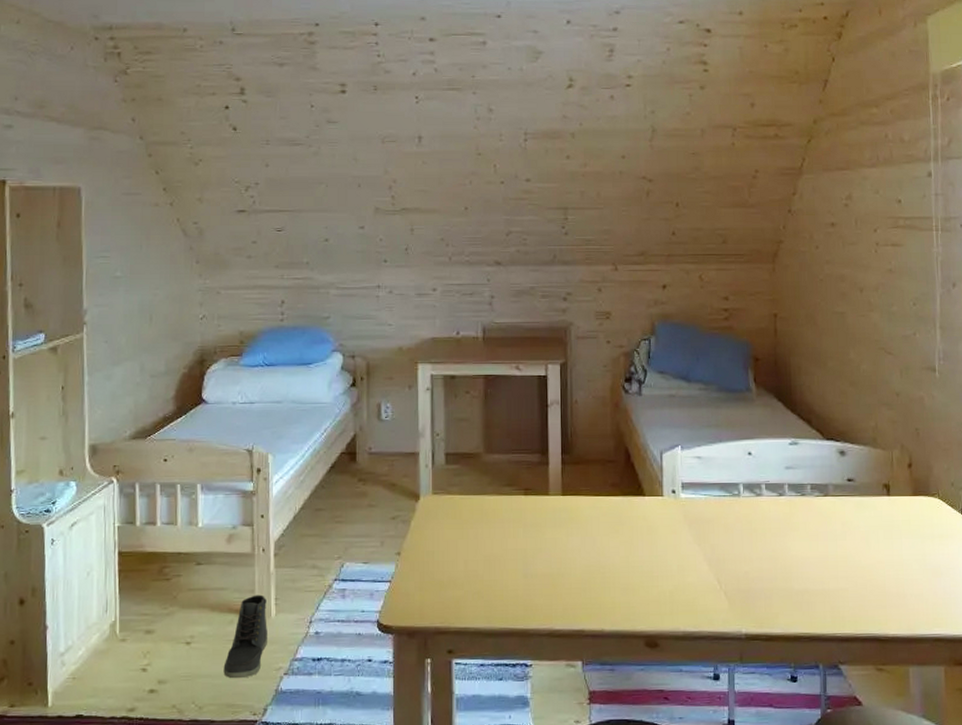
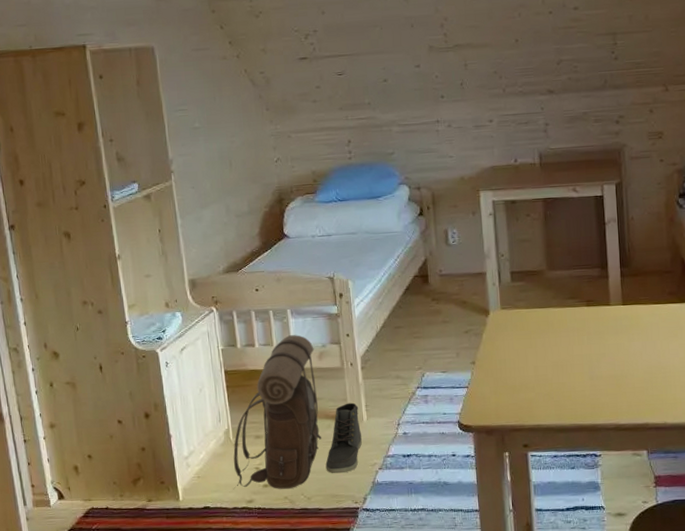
backpack: none [114,513,223,696] -> present [233,335,322,489]

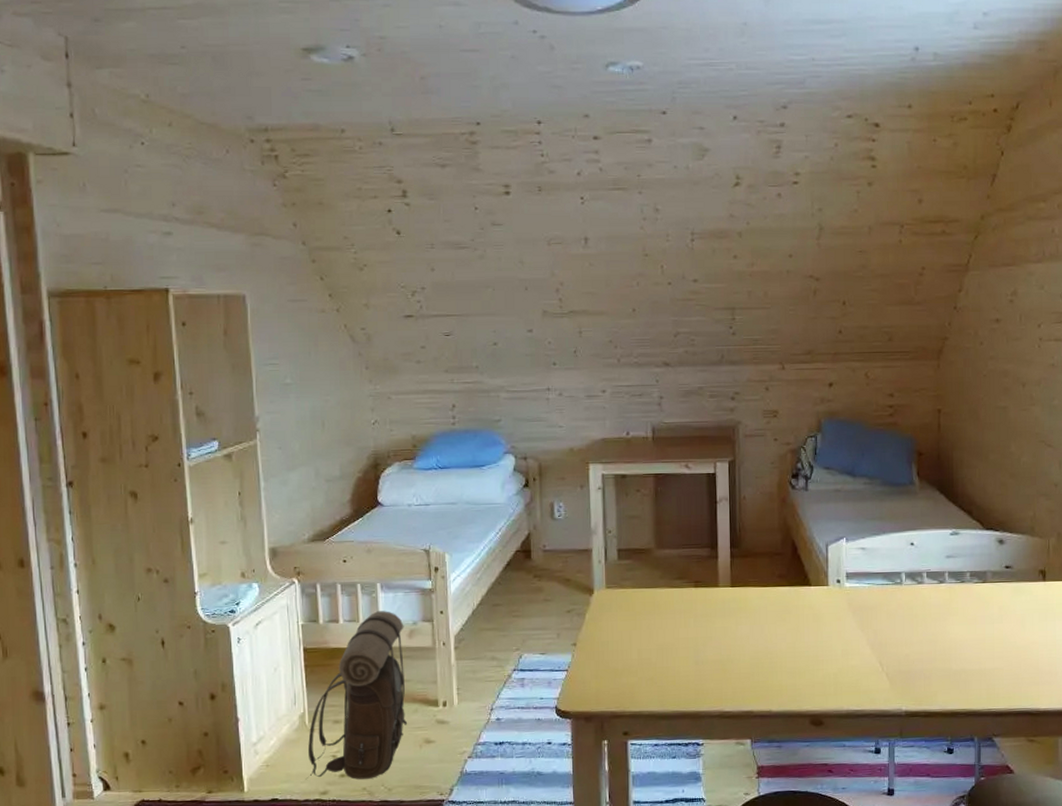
sneaker: present [325,402,362,474] -> none [410,685,451,763]

